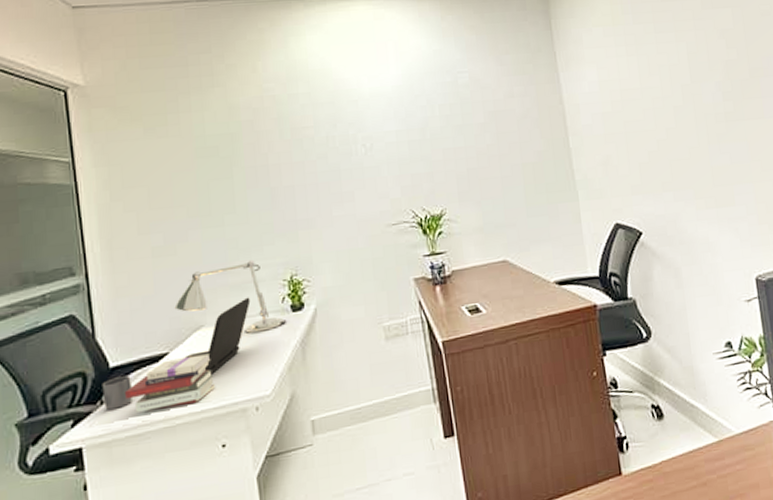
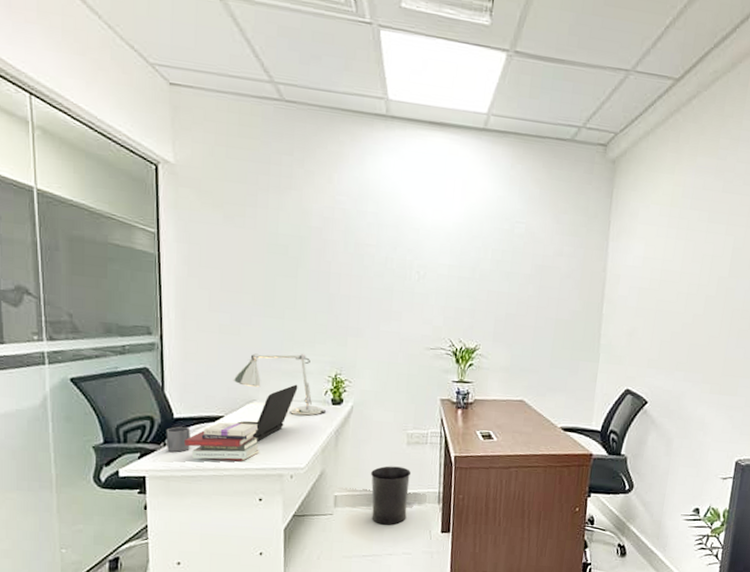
waste bin: none [348,367,400,445] -> present [370,466,412,525]

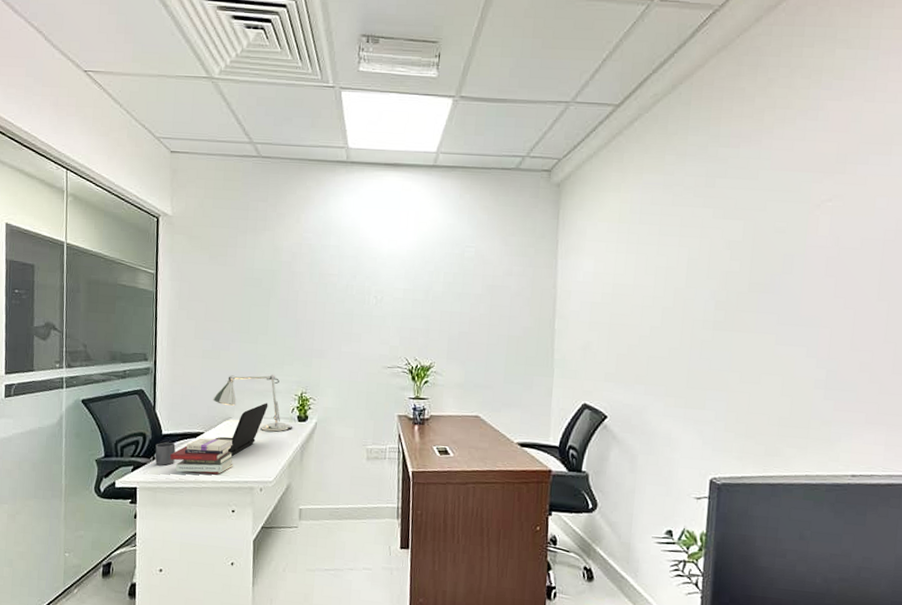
waste bin: present [370,466,412,525] -> none [332,480,371,540]

